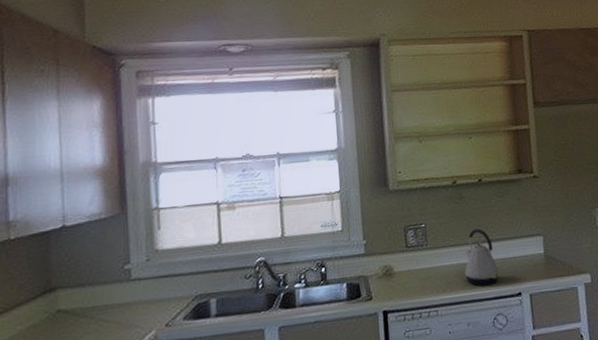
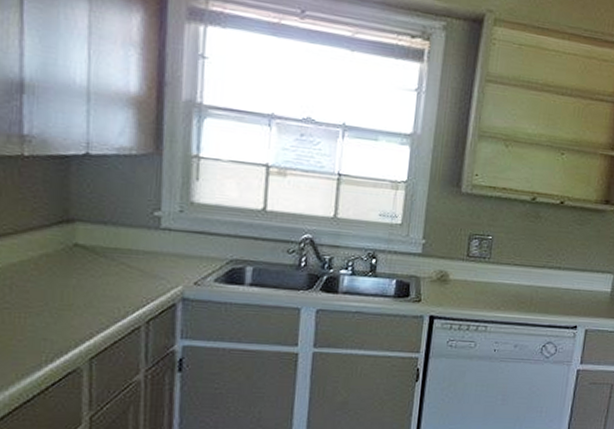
kettle: present [465,229,499,286] -> none [523,253,560,313]

